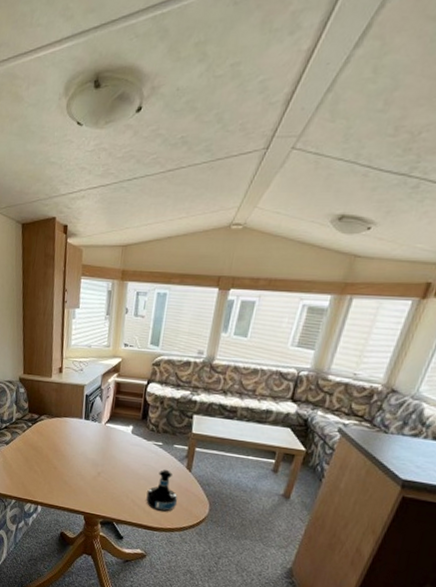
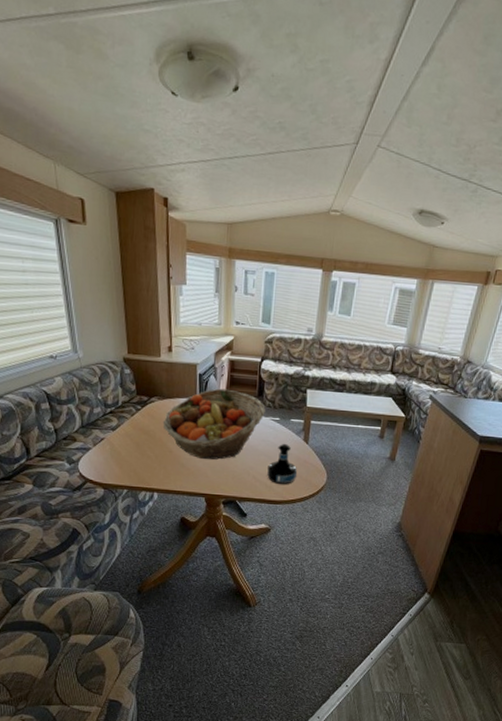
fruit basket: none [50,409,149,480] -> present [162,388,266,460]

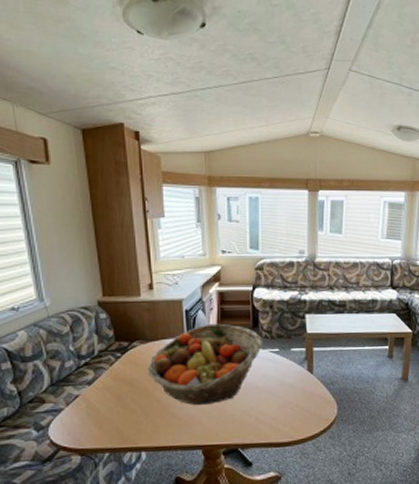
tequila bottle: present [267,444,298,485] -> none [271,377,305,424]

